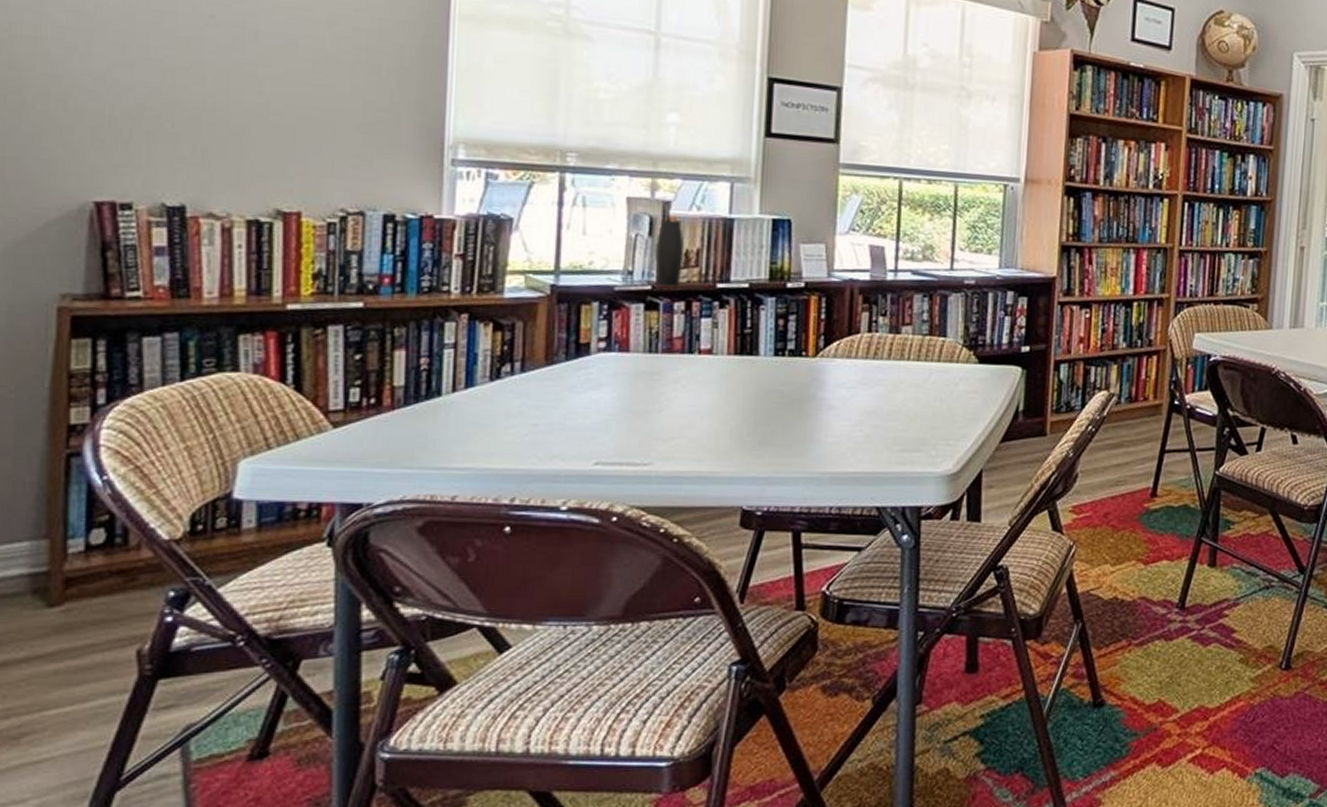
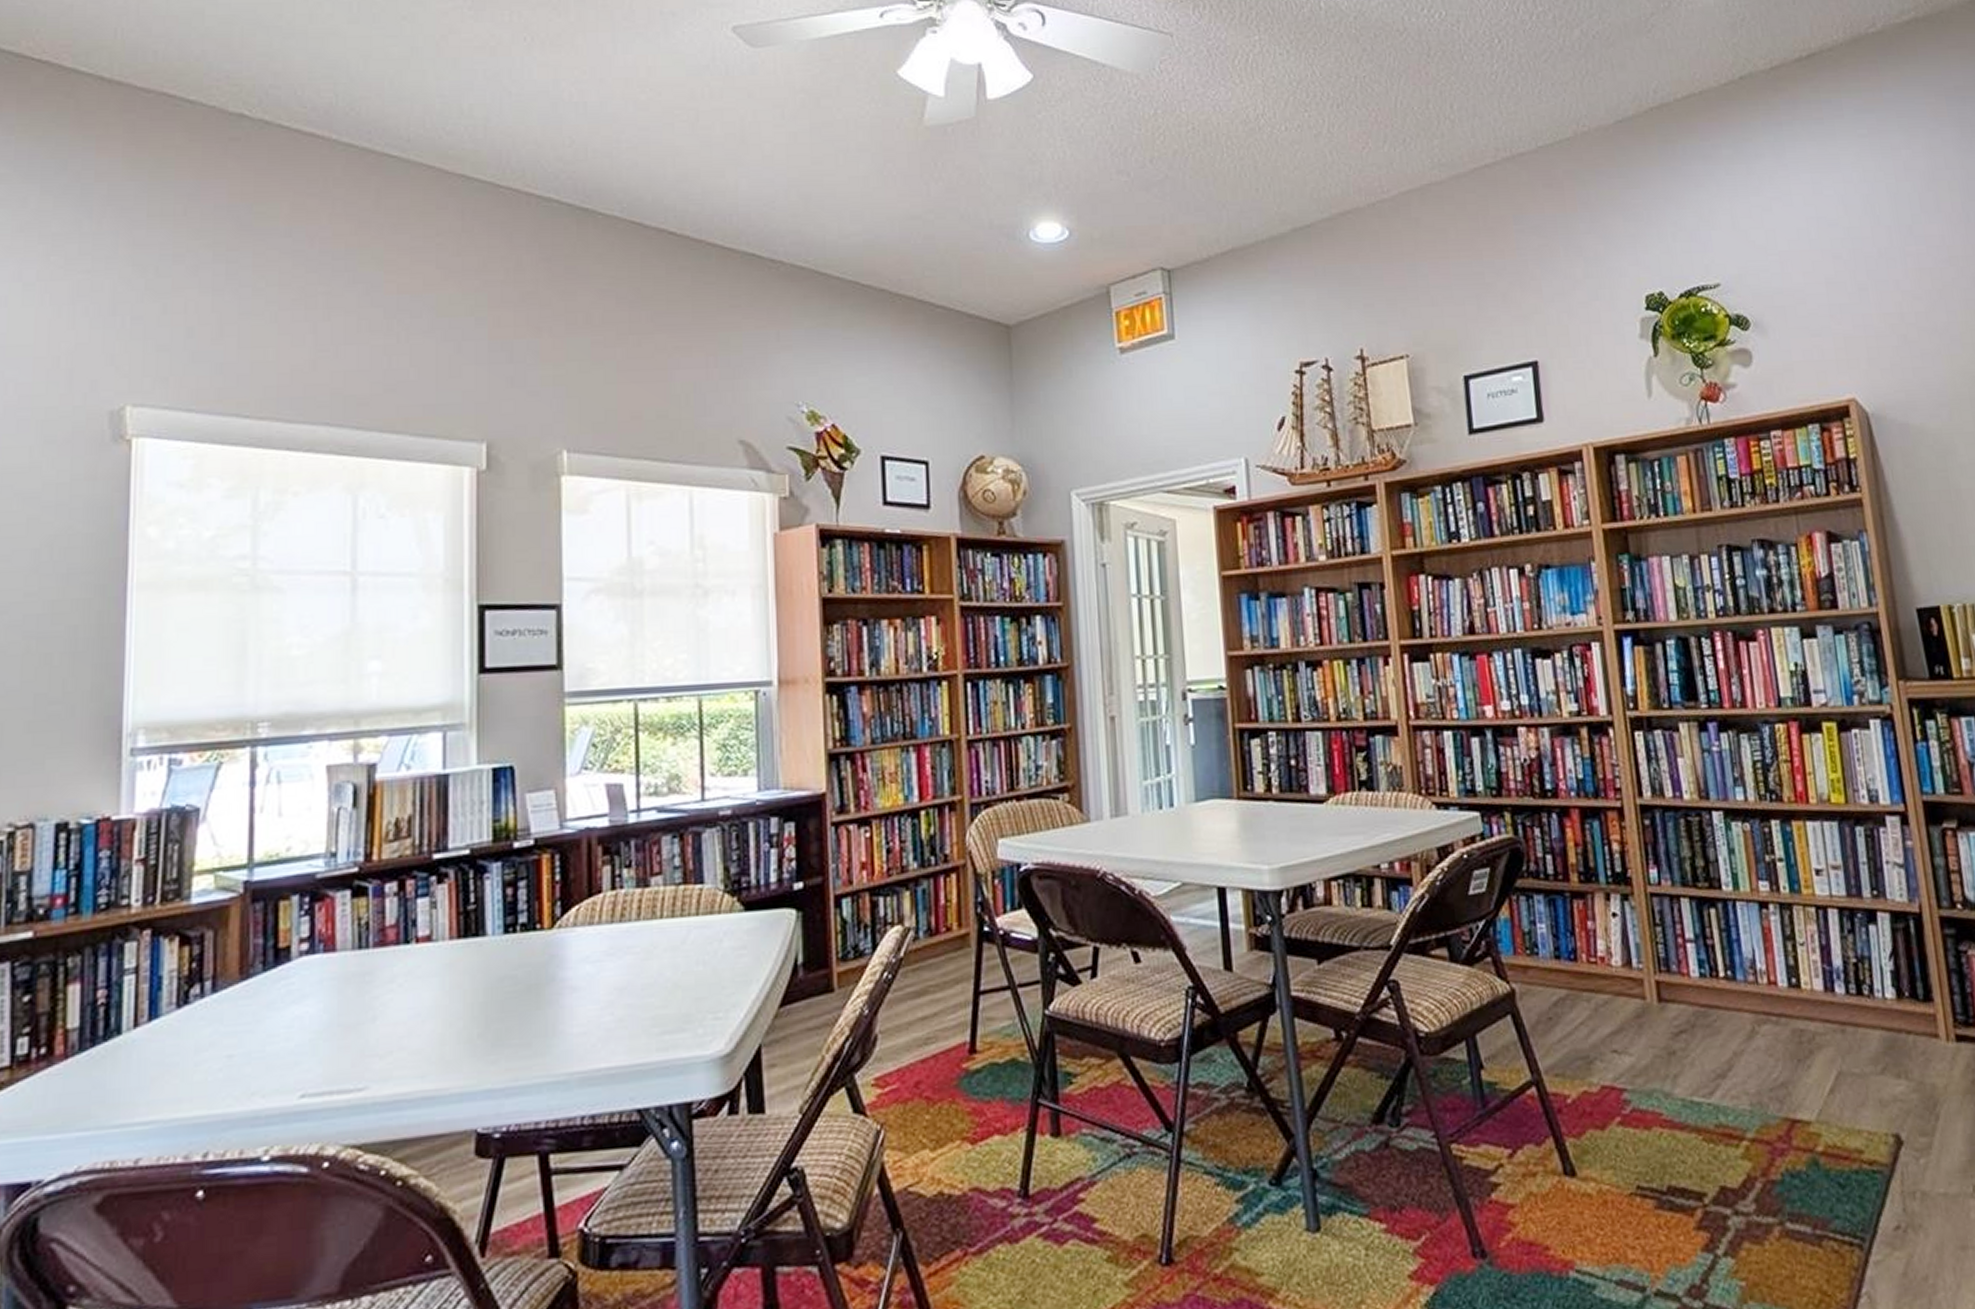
vase: present [654,219,685,287] -> none [360,785,394,867]

